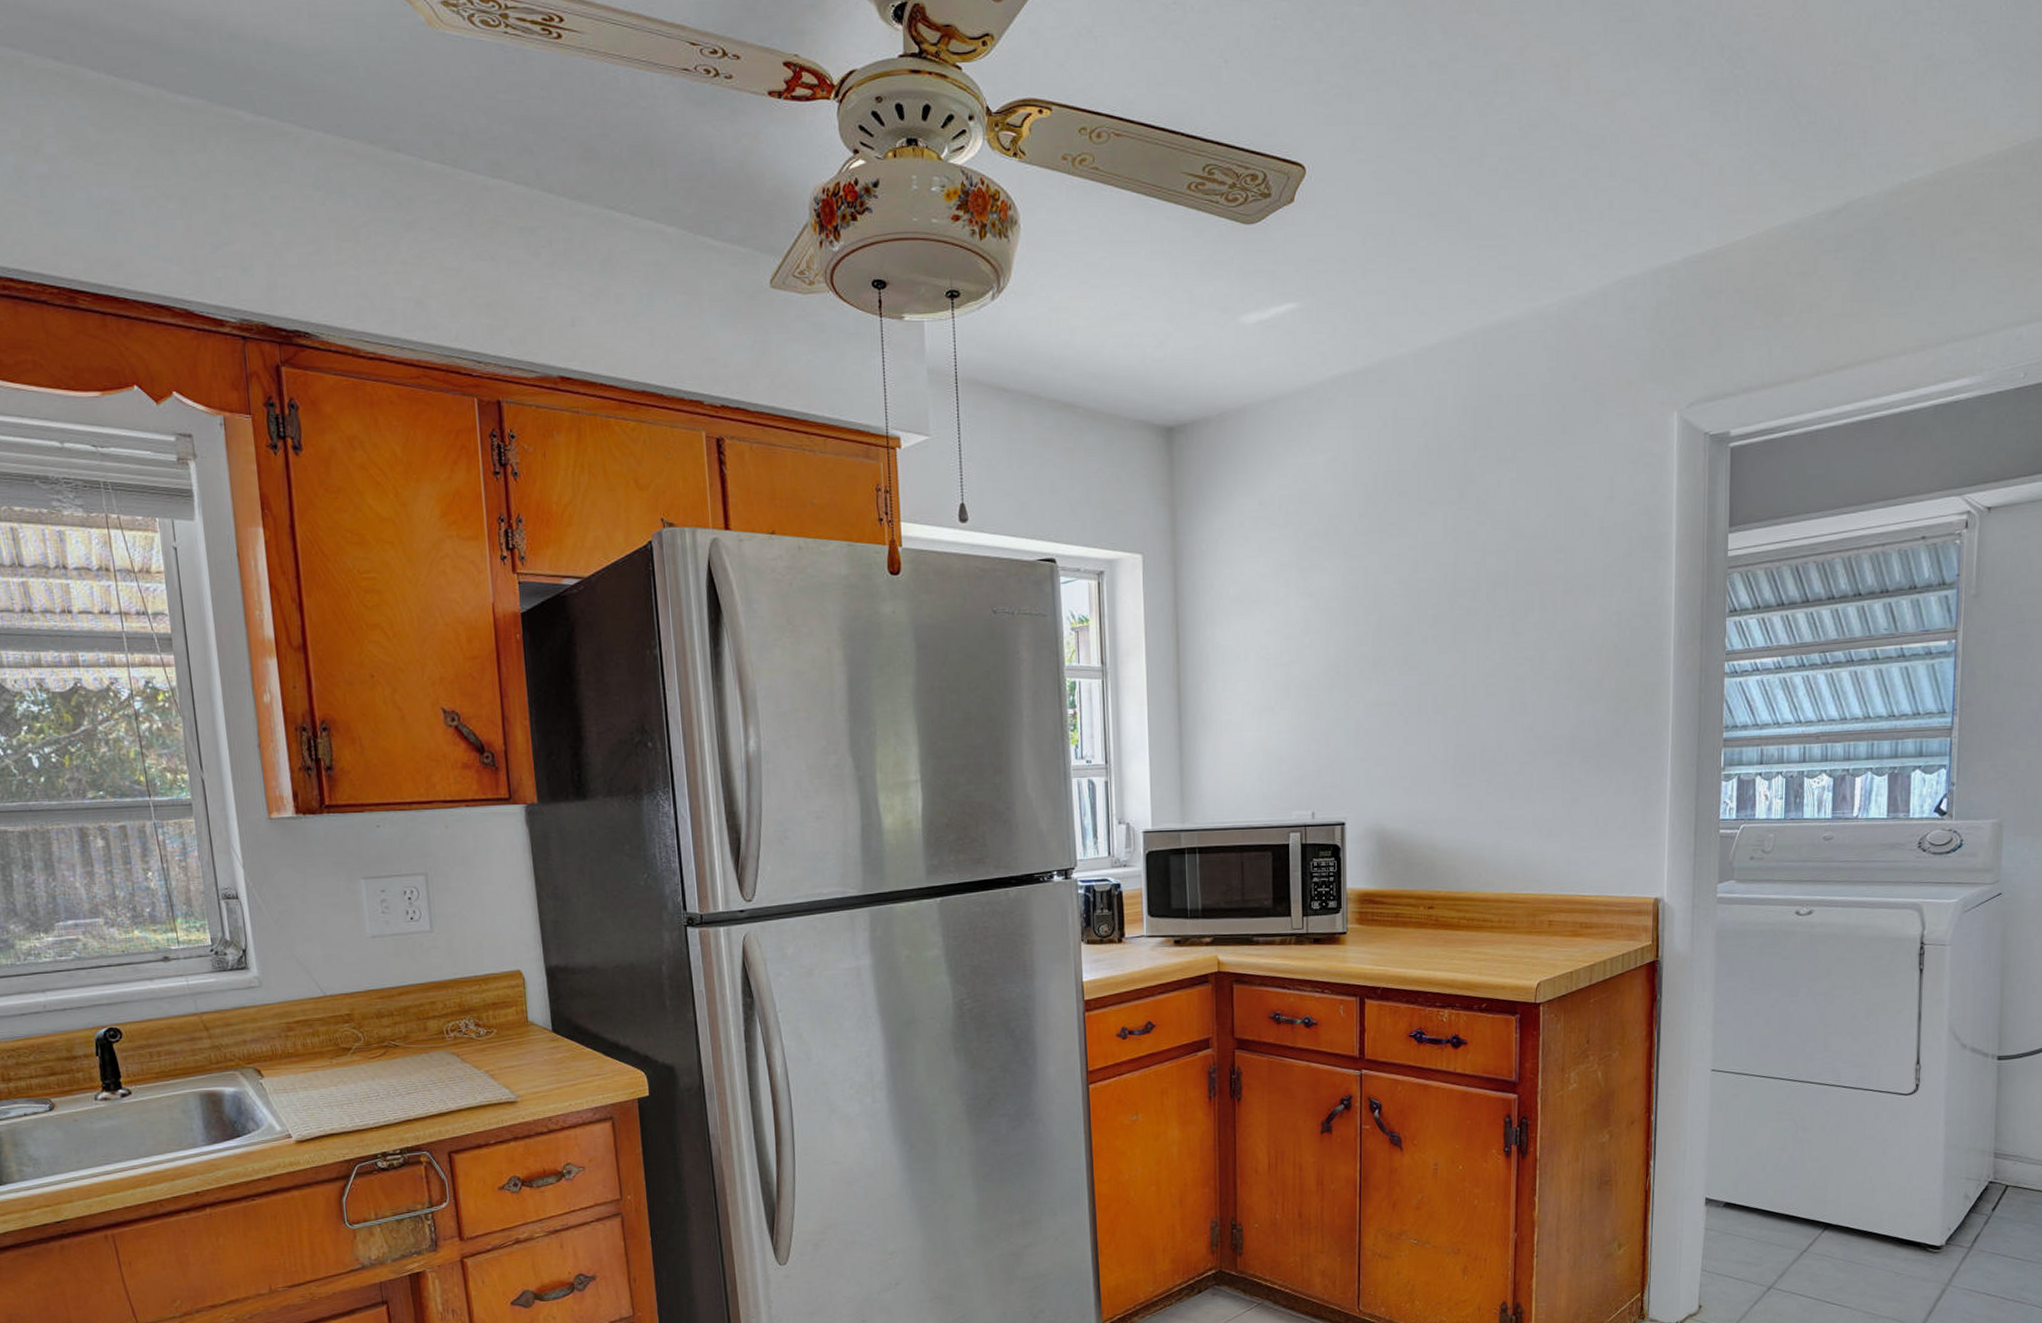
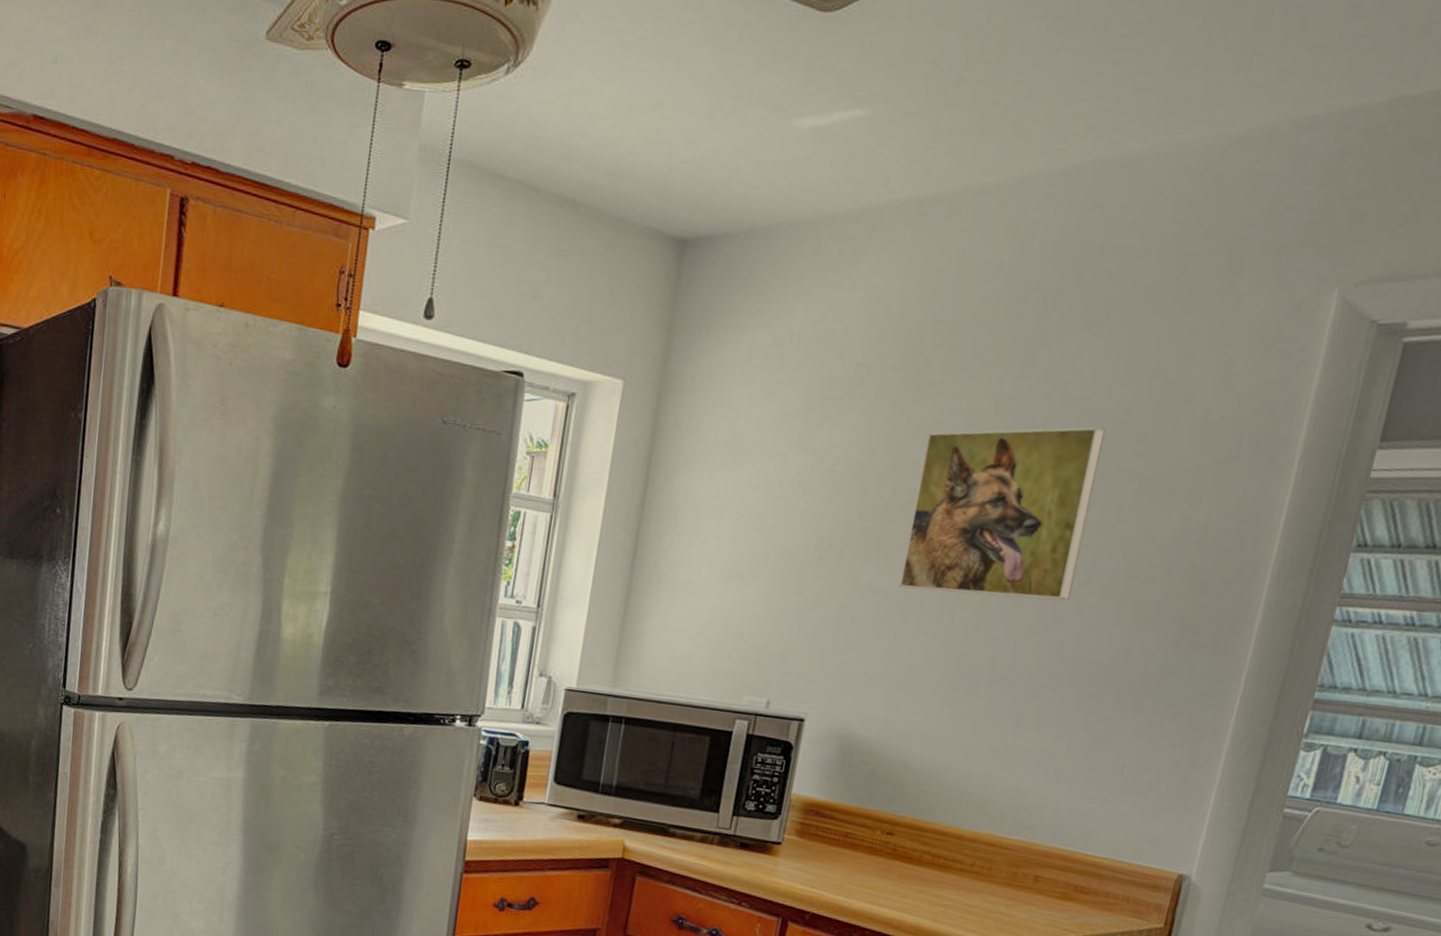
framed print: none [1397,543,1531,699] -> present [898,426,1106,601]

